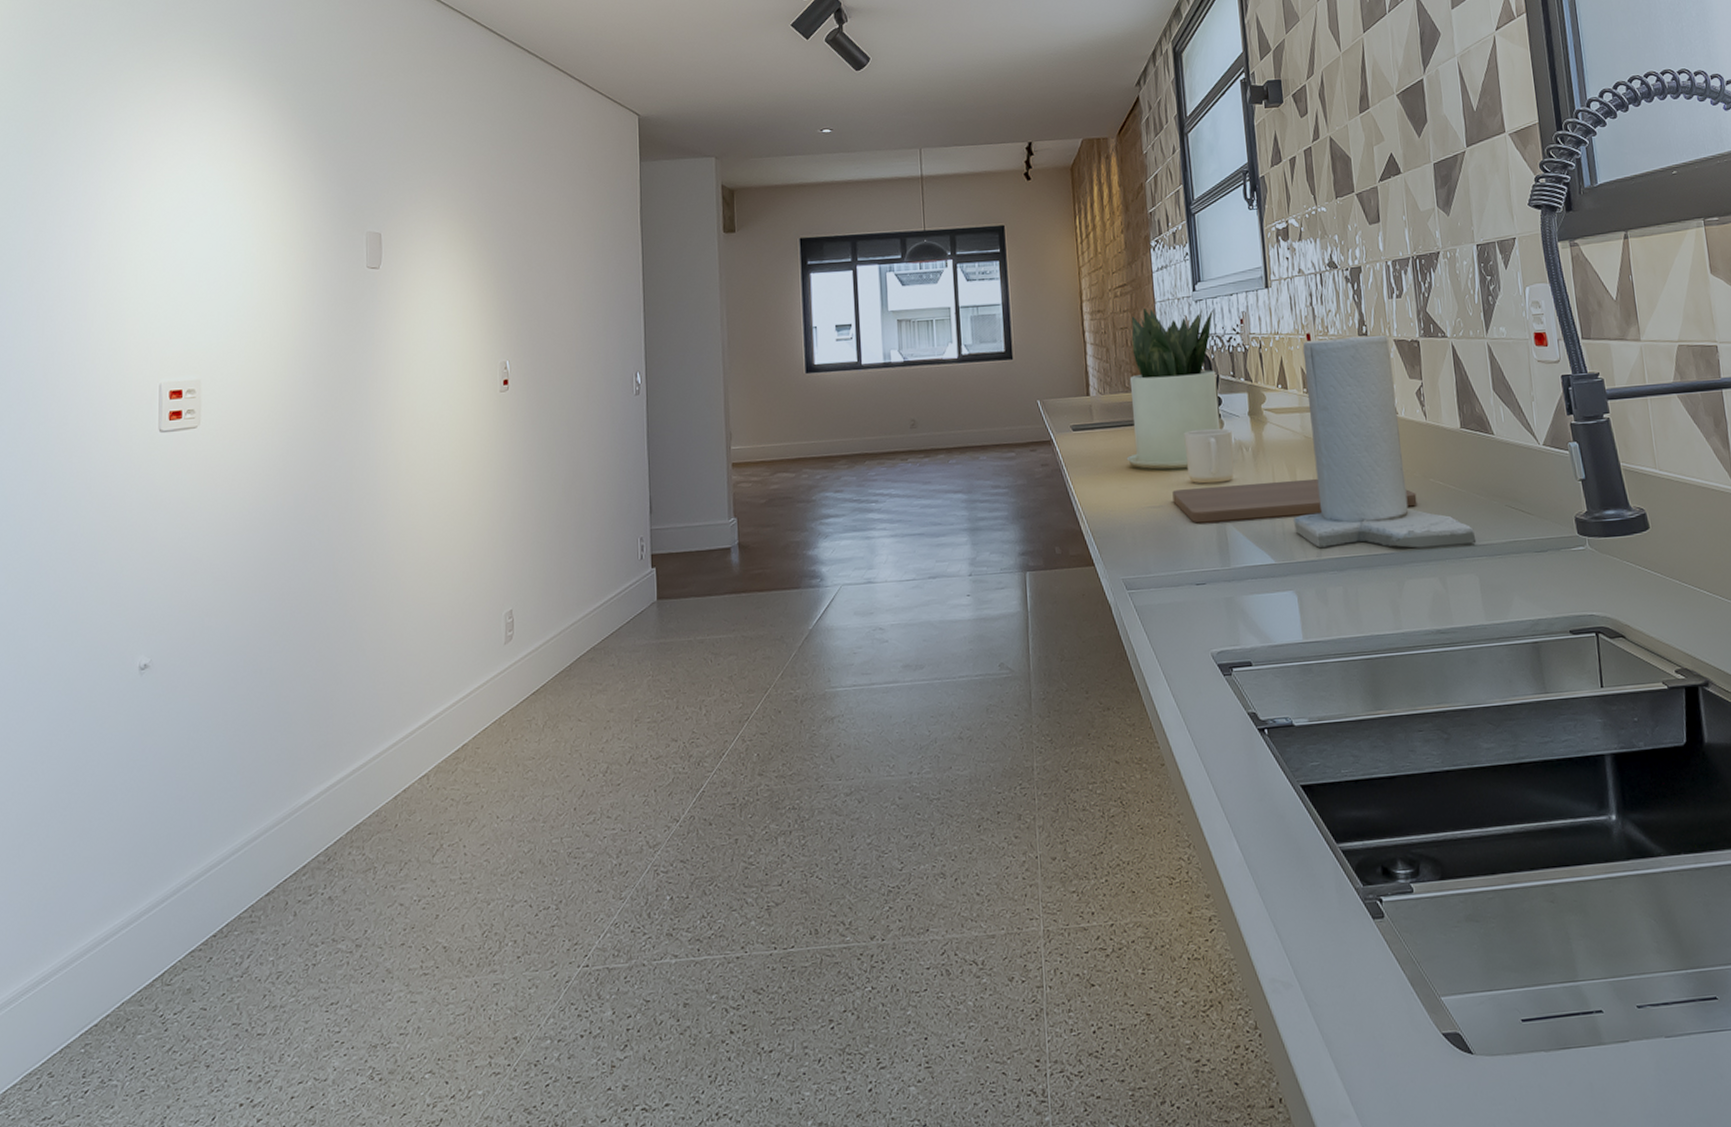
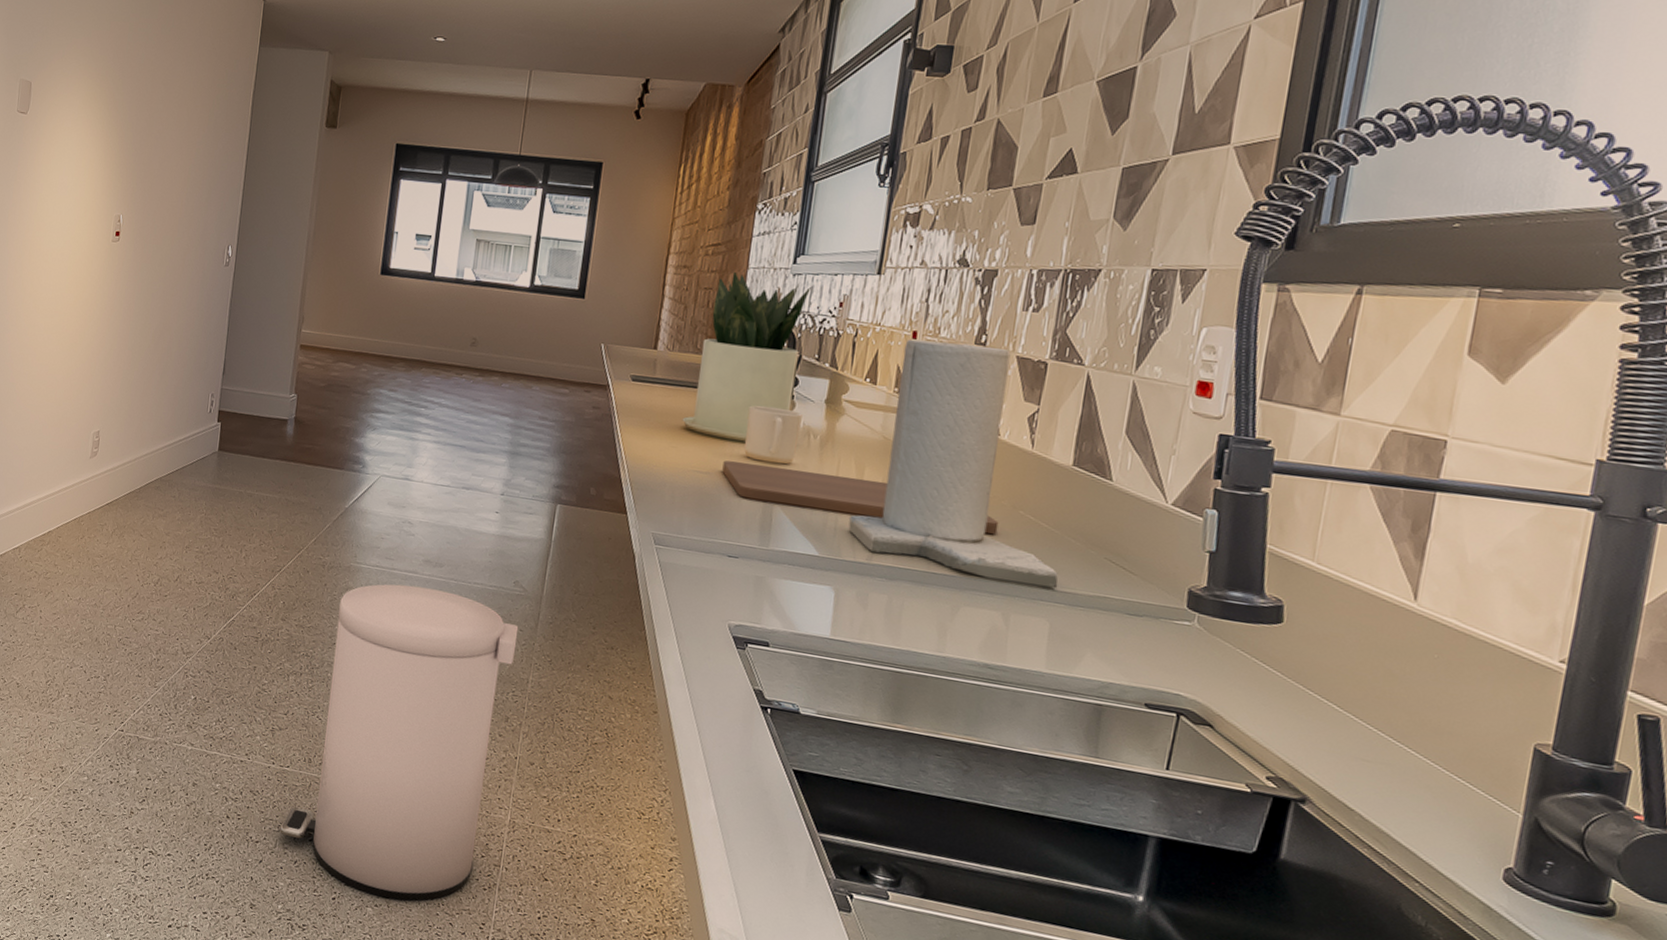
pedal bin: none [795,693,1016,1071] -> present [279,584,519,901]

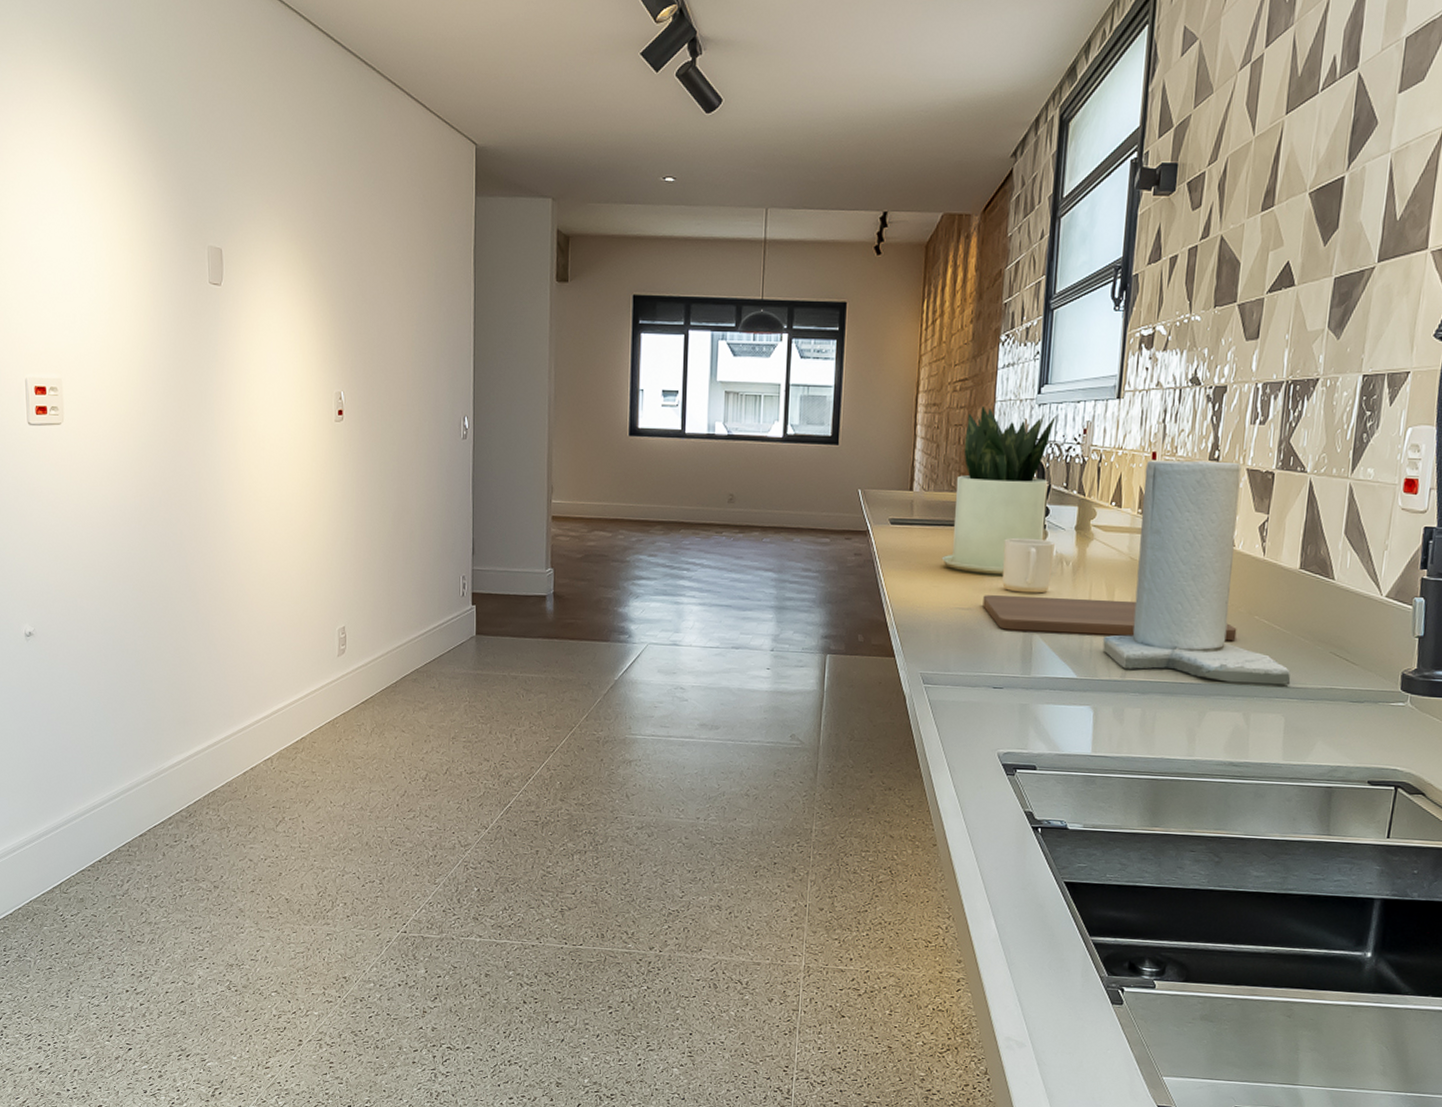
pedal bin: present [279,584,519,901] -> none [579,750,799,1057]

